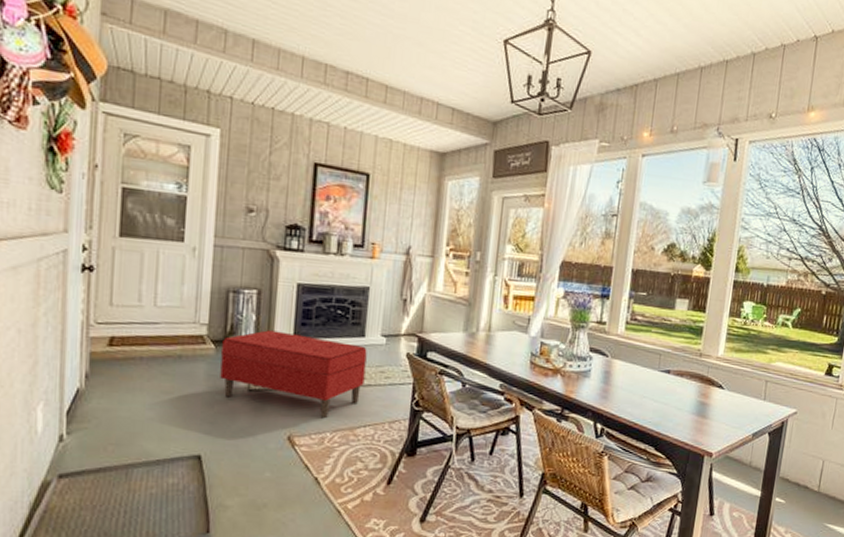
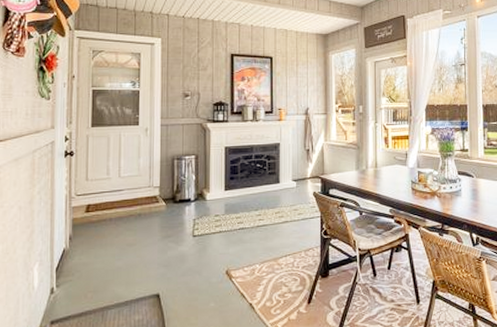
bench: present [220,330,367,419] -> none [170,186,282,253]

